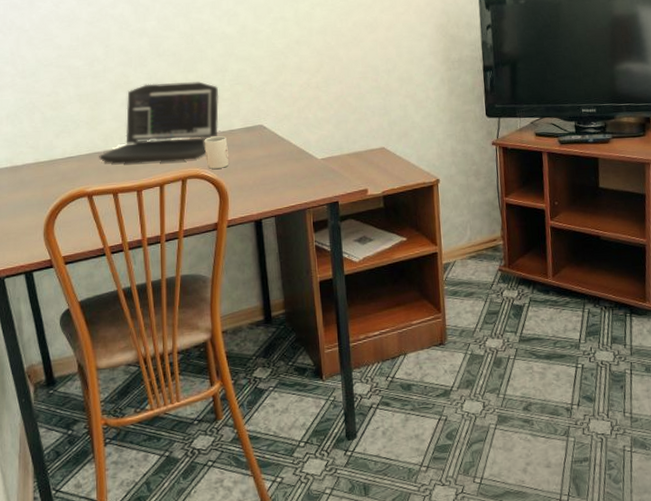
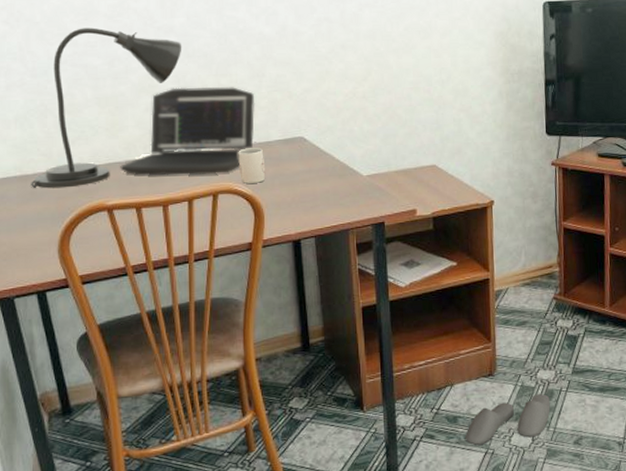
desk lamp: none [20,33,154,179] -> present [31,27,182,189]
slippers: none [419,362,500,413] -> present [465,394,551,446]

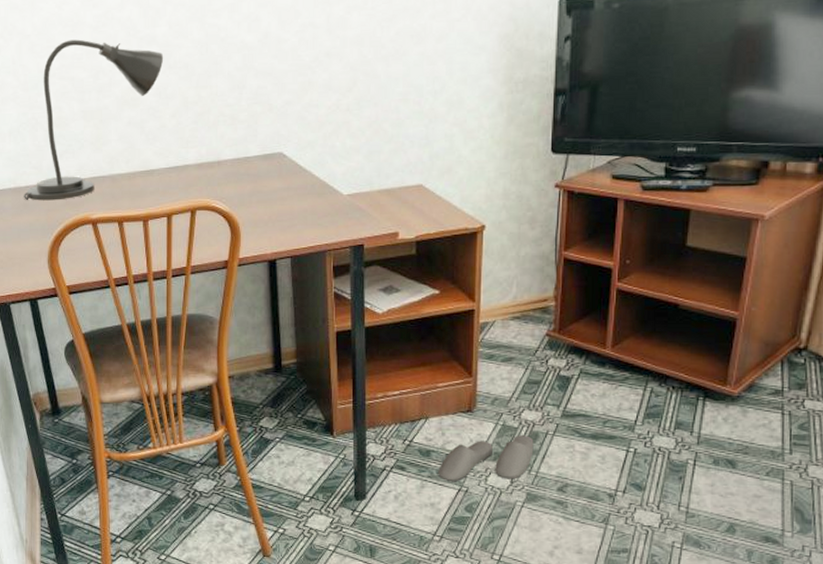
laptop: present [120,87,255,175] -> none [104,99,235,190]
mug: present [238,148,266,184] -> none [216,163,243,200]

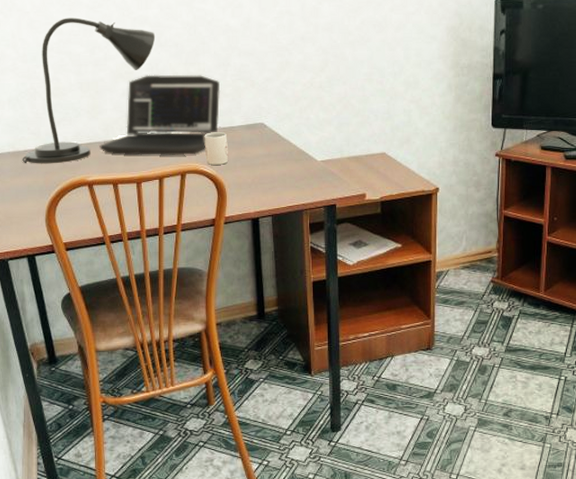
laptop: none [104,99,235,190] -> present [99,74,221,155]
mug: none [216,163,243,200] -> present [204,132,229,165]
slippers: present [438,435,534,482] -> none [403,369,483,412]

